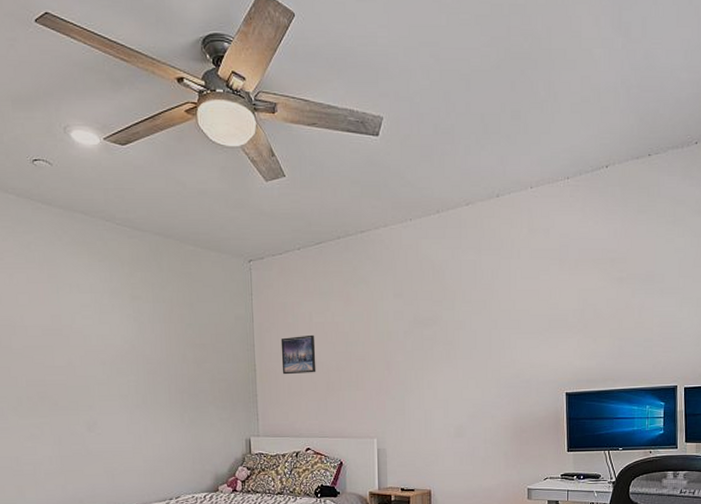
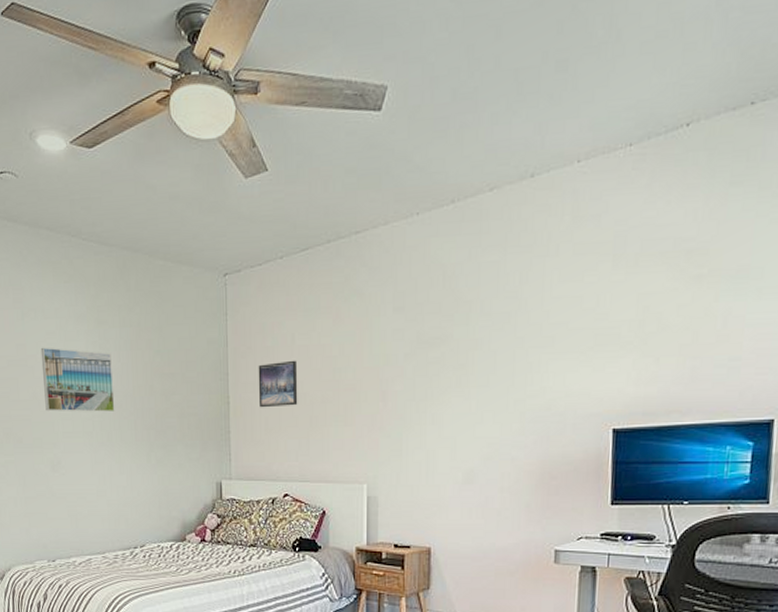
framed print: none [76,318,150,377] -> present [40,347,115,412]

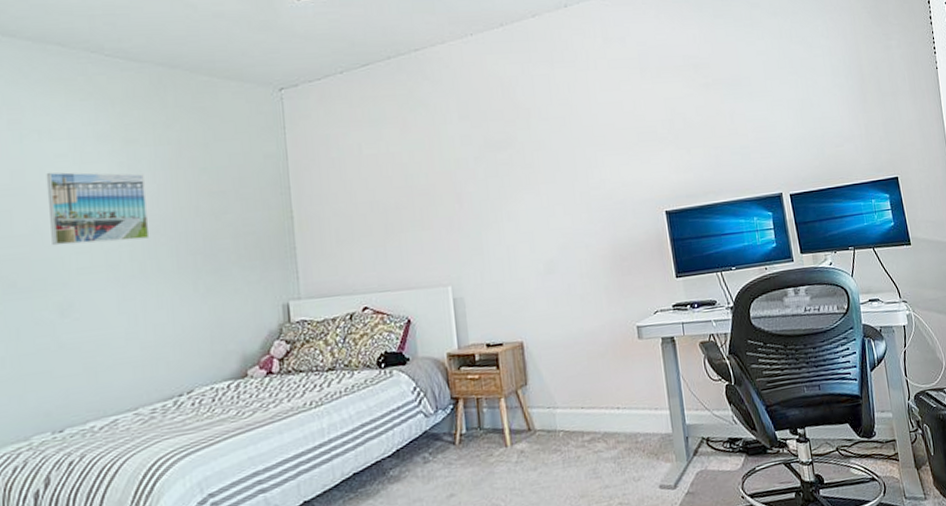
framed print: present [258,360,298,408] -> none [323,169,371,220]

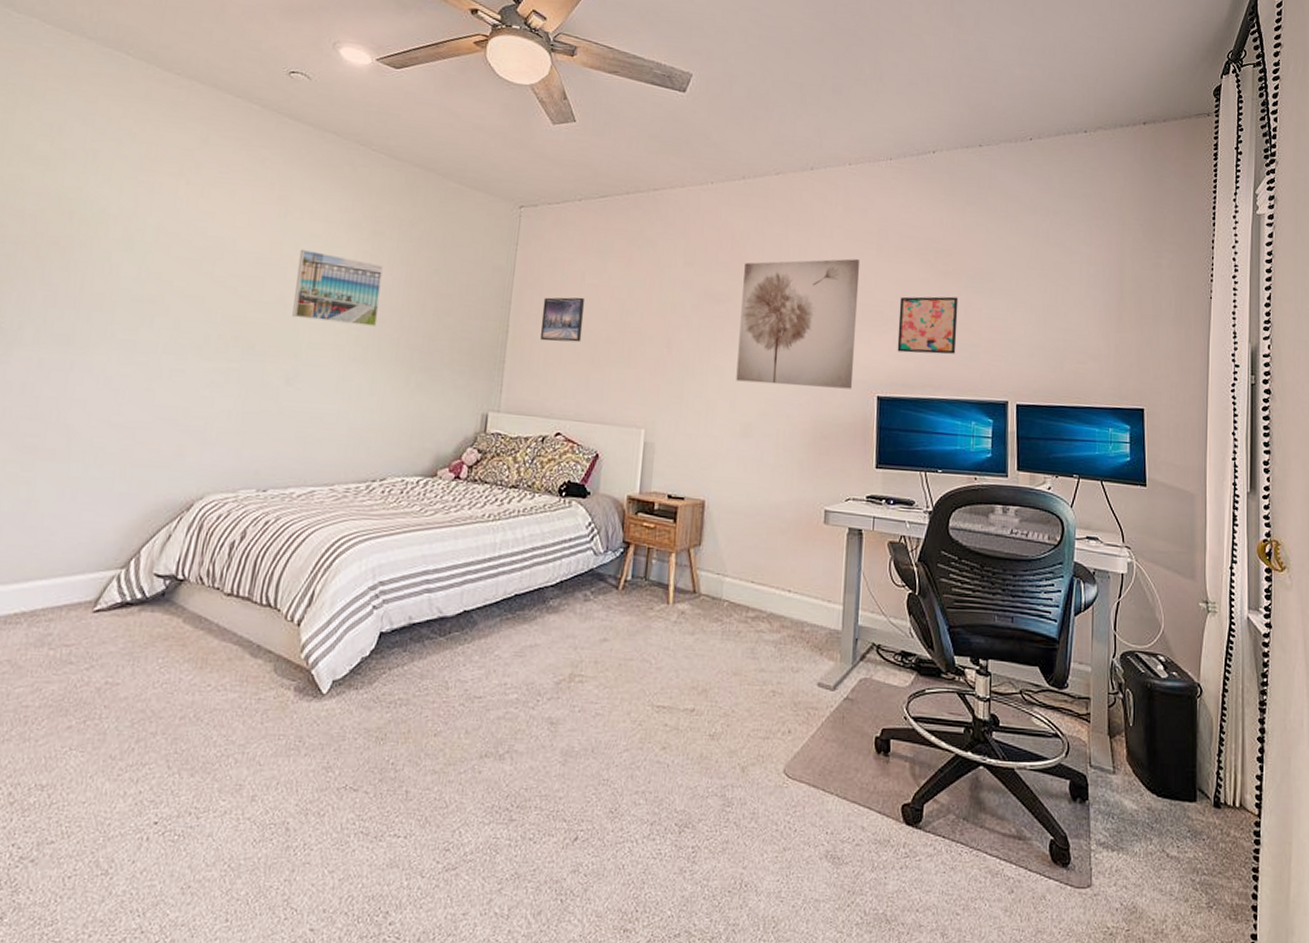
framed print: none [323,169,371,220] -> present [540,297,585,343]
wall art: none [518,86,642,222] -> present [736,259,861,389]
wall art: none [669,105,729,166] -> present [897,296,959,354]

